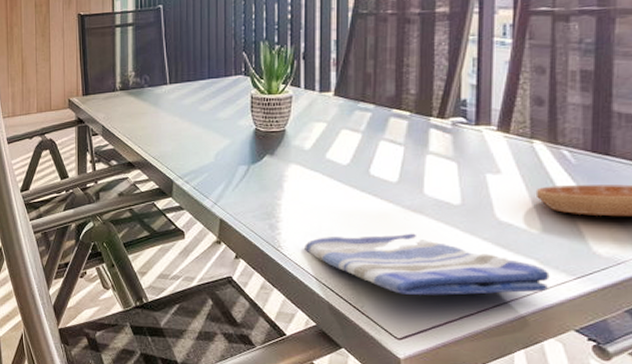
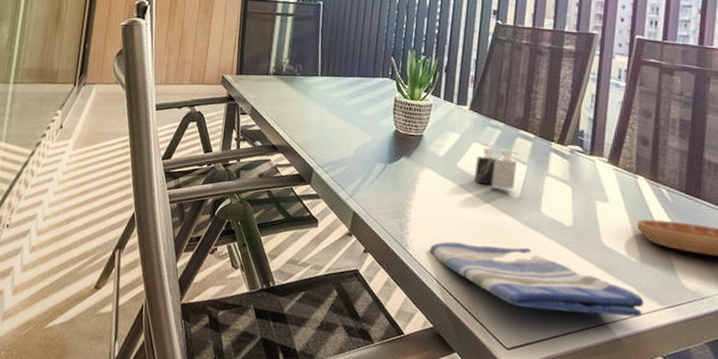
candle: none [347,132,393,174] -> present [474,147,518,189]

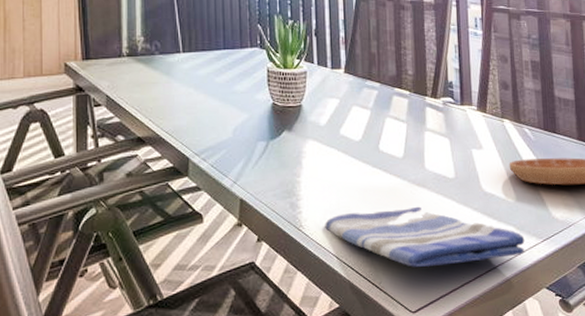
candle: present [474,147,518,189] -> none [358,109,398,150]

